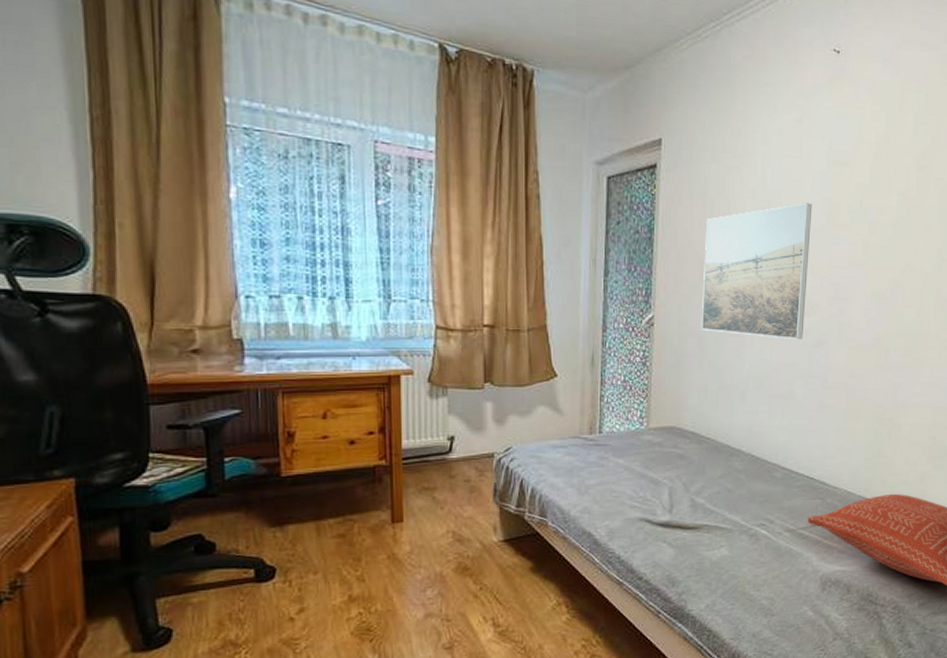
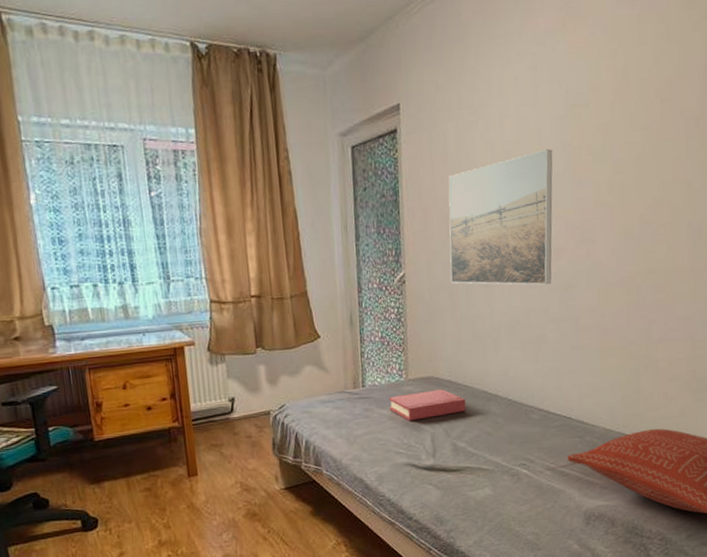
hardback book: none [626,441,708,473] -> present [389,389,466,421]

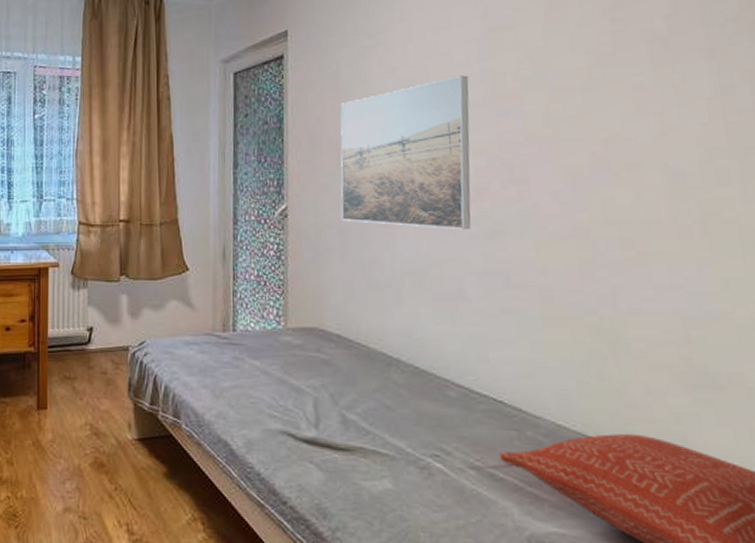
hardback book: present [389,389,466,421] -> none [263,344,359,379]

